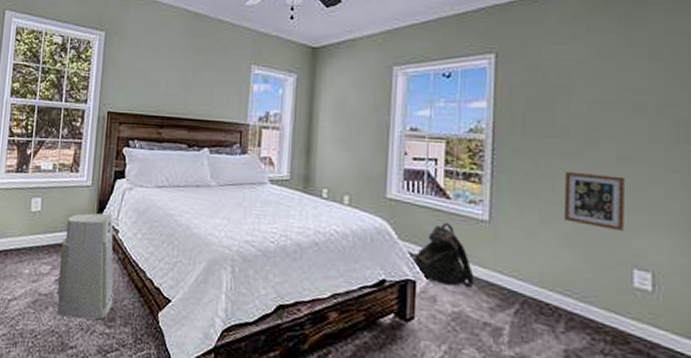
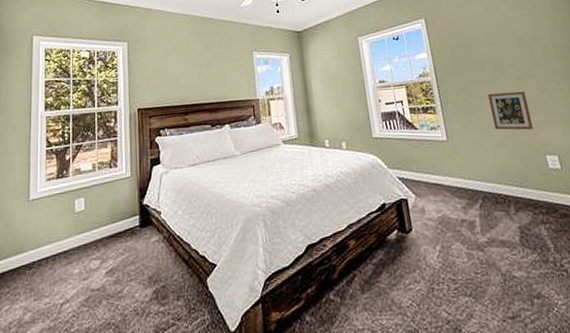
air purifier: present [57,213,114,320] -> none [108,198,164,307]
backpack: present [411,223,474,288] -> none [401,148,448,197]

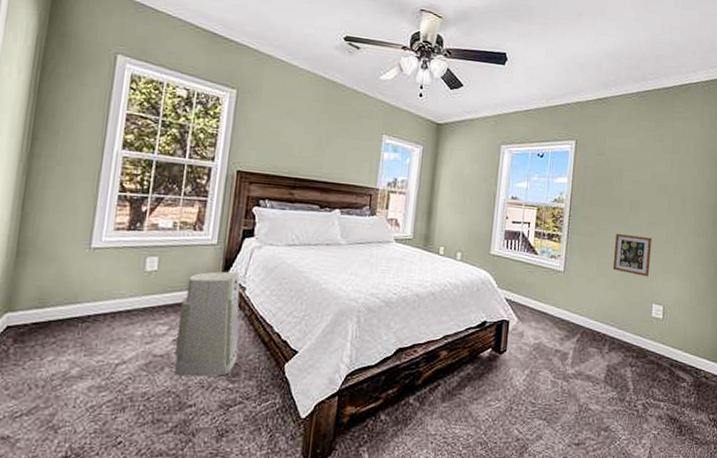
air purifier: none [108,198,164,307] -> present [175,271,241,377]

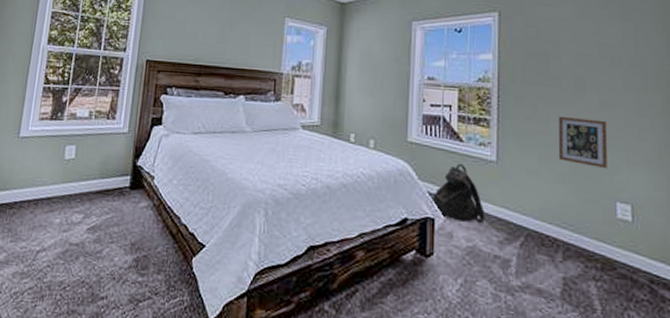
air purifier: present [175,271,241,377] -> none [88,160,149,268]
backpack: none [506,274,551,324] -> present [430,164,485,223]

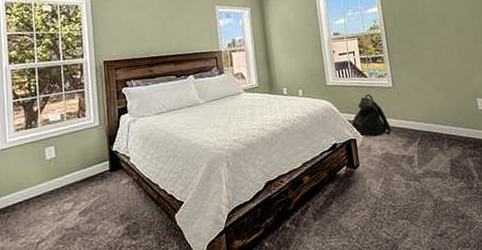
picture frame: present [558,116,608,169] -> none [430,41,468,77]

